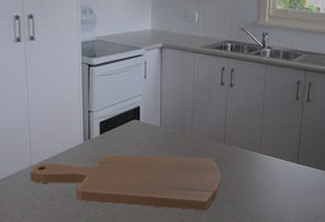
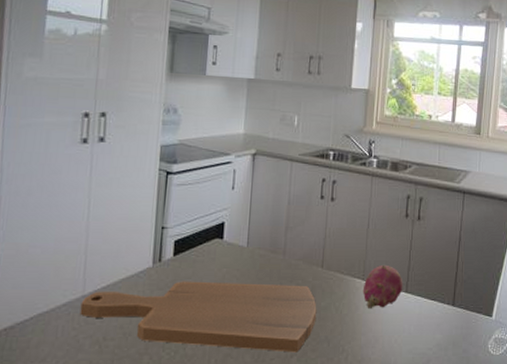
fruit: none [259,141,295,176] -> present [362,266,403,308]

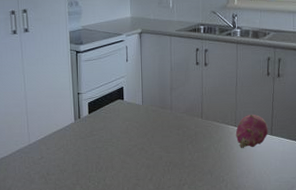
cutting board: present [80,281,317,353] -> none [28,131,201,182]

